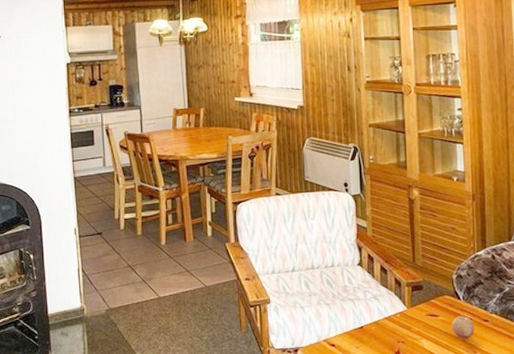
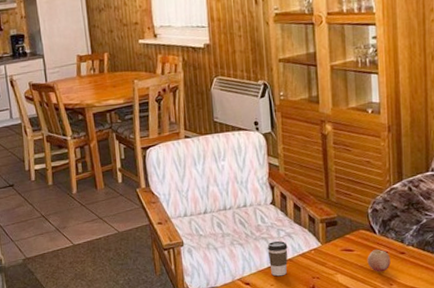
coffee cup: none [353,302,374,339] -> present [267,240,288,277]

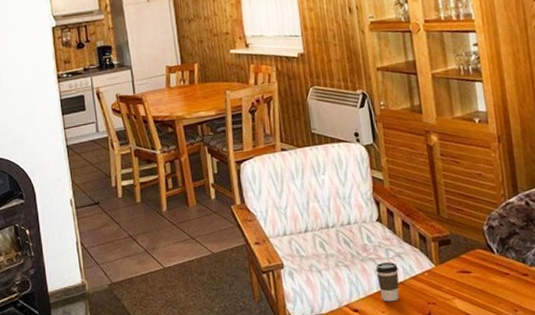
fruit: present [367,250,391,272] -> none [486,271,513,297]

